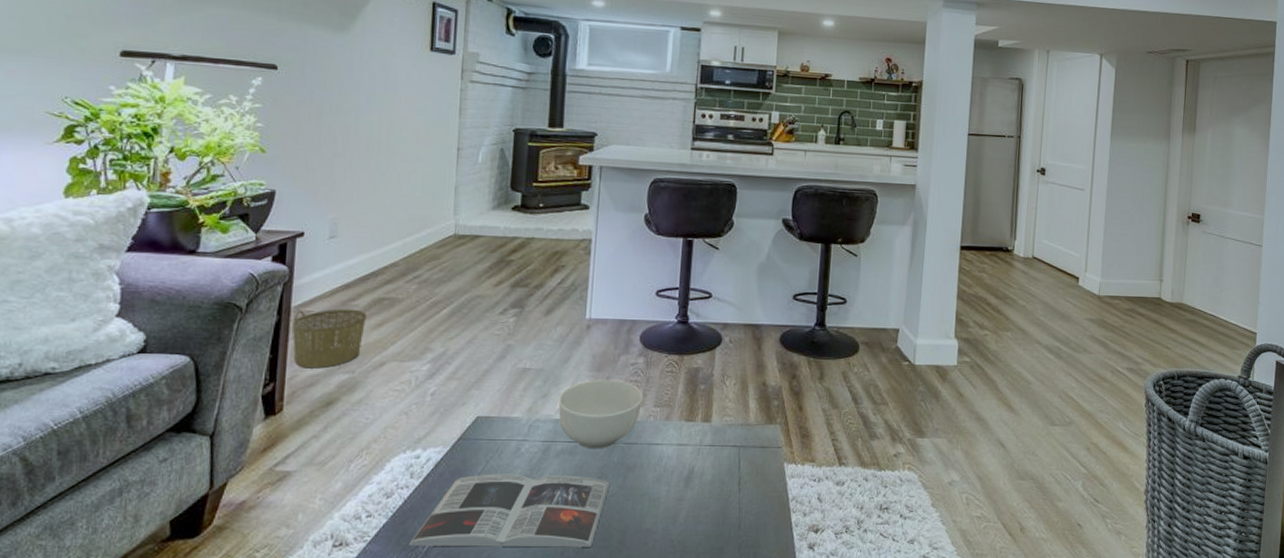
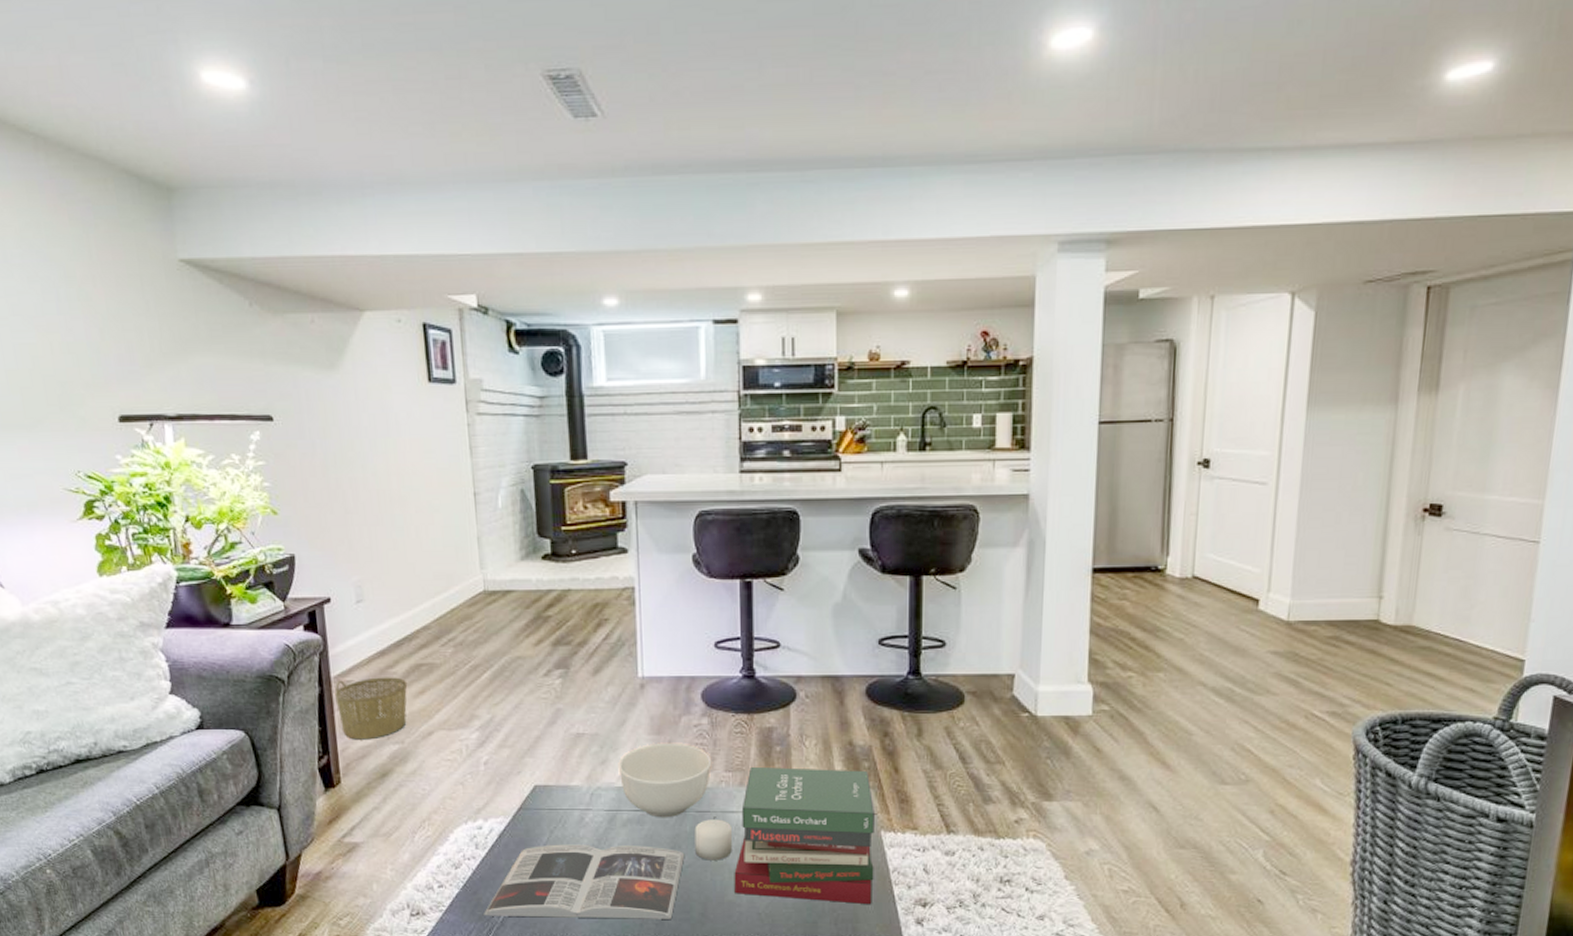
candle: none [620,451,655,490] -> present [694,819,732,860]
books: none [652,402,780,531] -> present [734,766,874,905]

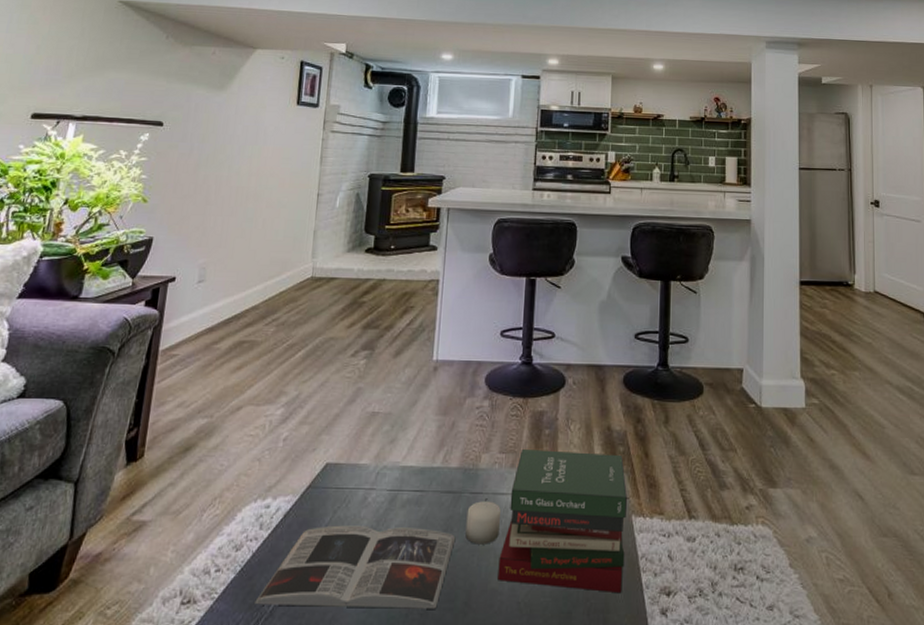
basket: present [335,677,408,740] -> none [157,352,228,413]
bowl: present [618,742,712,818] -> none [405,423,489,499]

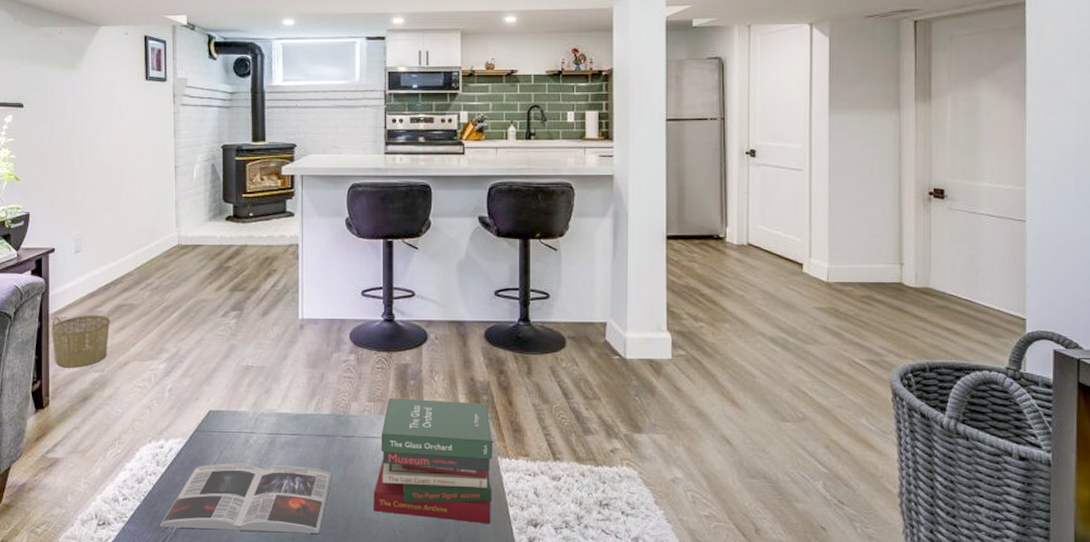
basket: none [157,352,228,413] -> present [51,315,111,368]
candle: present [465,501,501,544] -> none [341,444,372,481]

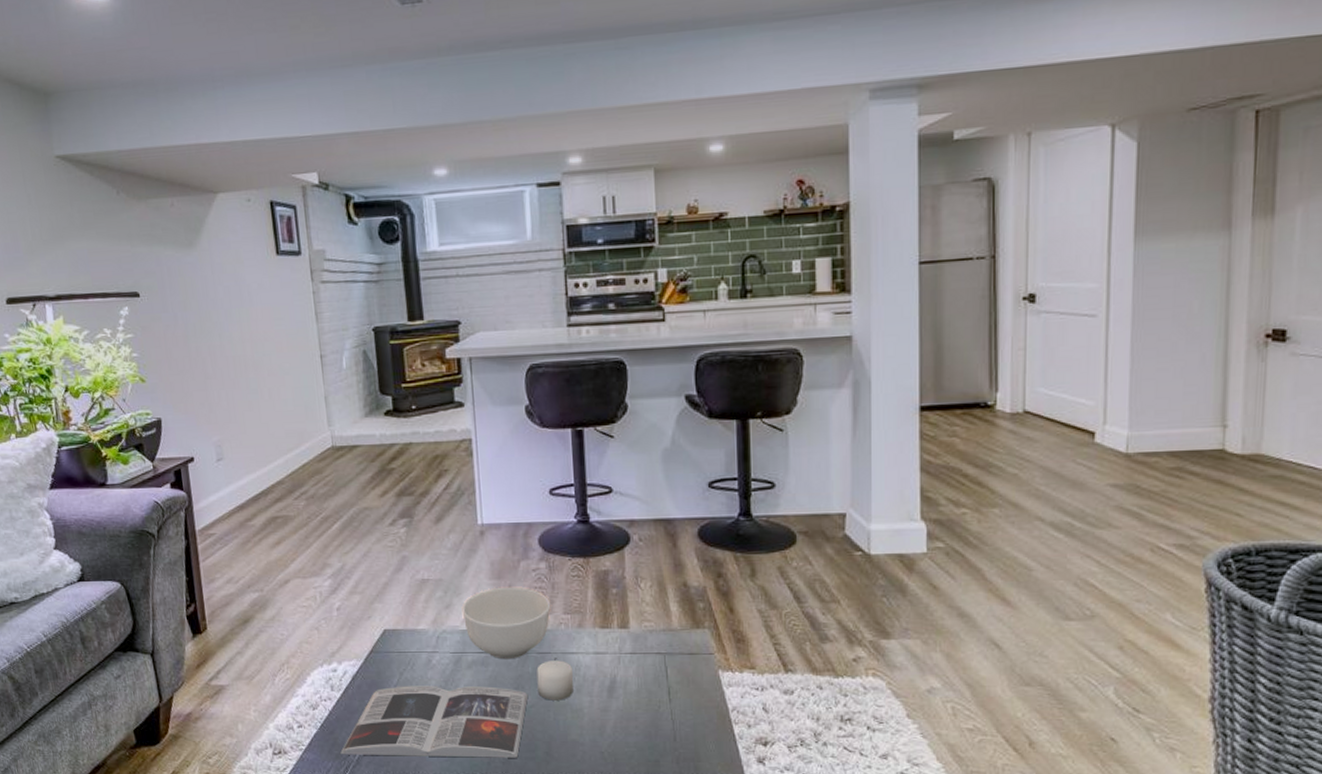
basket: present [51,315,111,368] -> none [199,529,265,589]
bowl: none [279,375,357,442] -> present [462,586,551,660]
candle: none [341,444,372,481] -> present [536,660,573,701]
books: present [373,397,492,524] -> none [576,608,714,744]

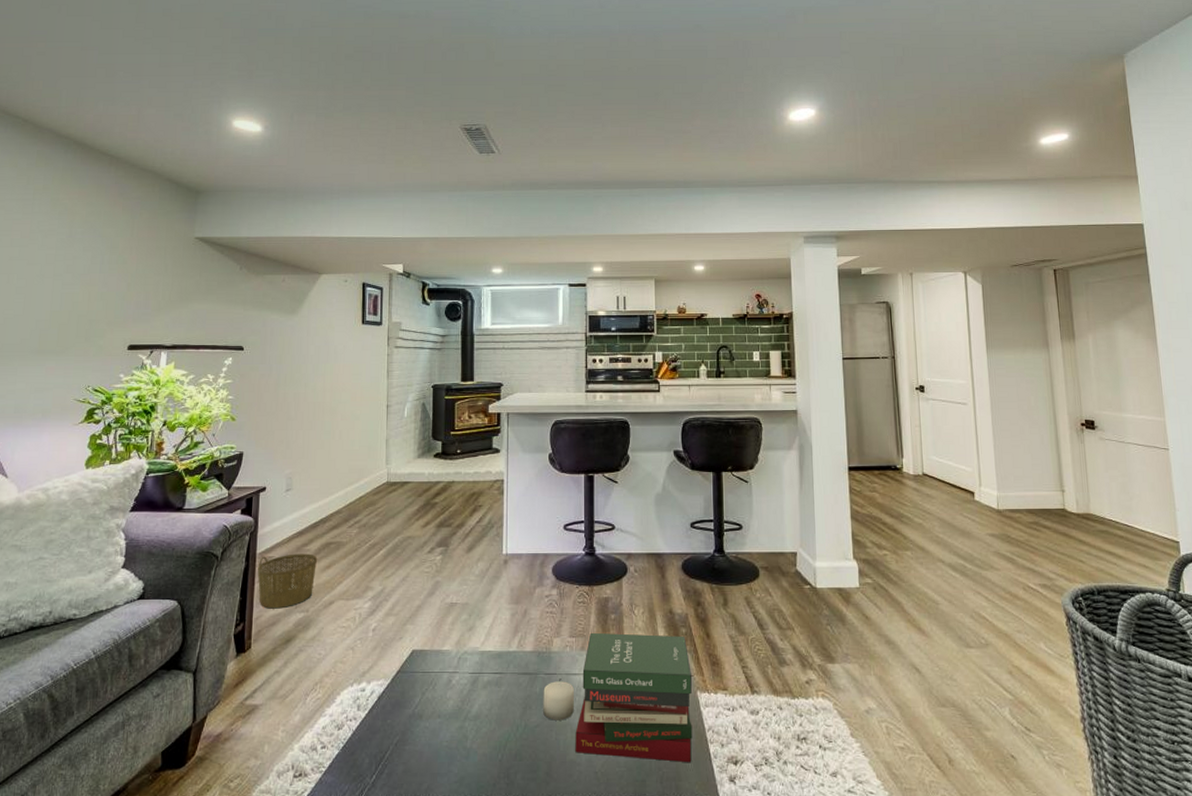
basket: none [199,529,265,589] -> present [257,553,318,609]
magazine: present [340,685,528,758] -> none [358,705,534,779]
bowl: present [462,586,551,660] -> none [483,611,559,680]
books: none [576,608,714,744] -> present [575,632,693,763]

